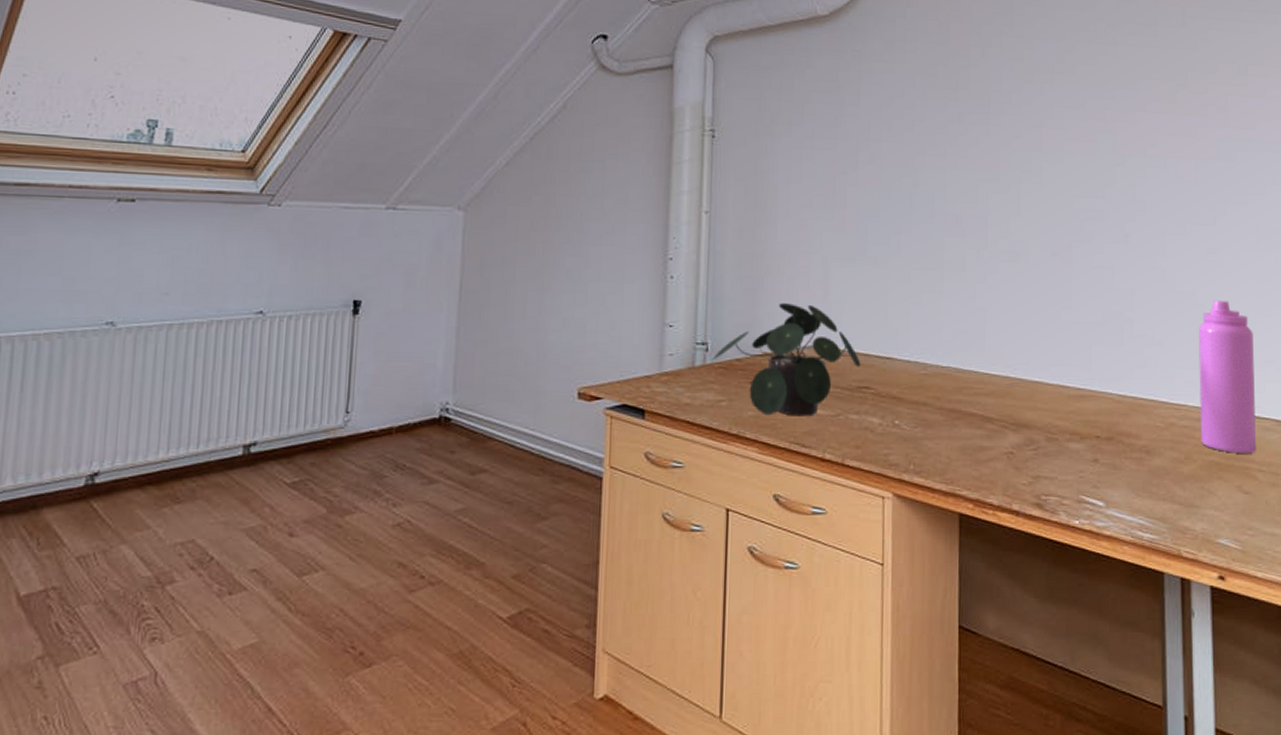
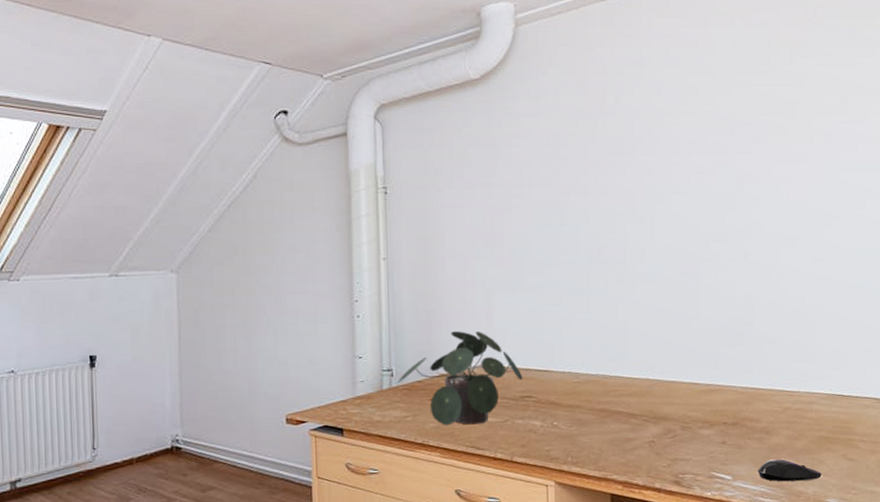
computer mouse: none [1136,485,1212,514] -> present [758,459,821,482]
water bottle: present [1199,301,1257,454] -> none [809,302,859,429]

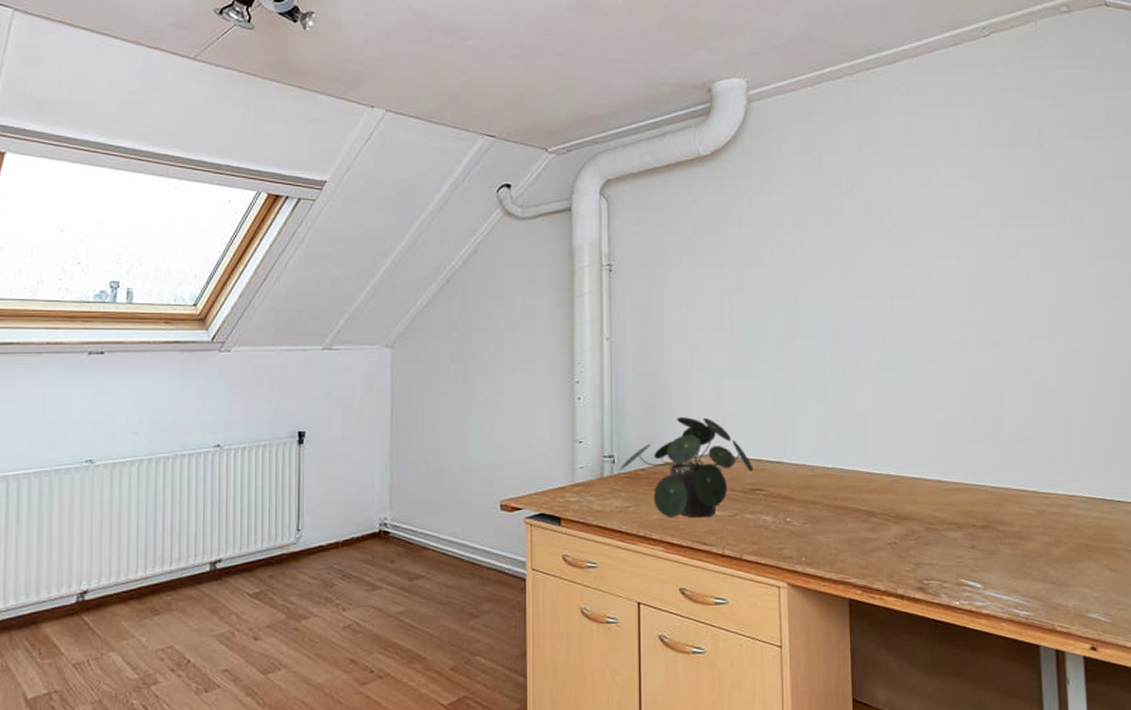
computer mouse: present [758,459,821,482] -> none [1011,567,1082,593]

